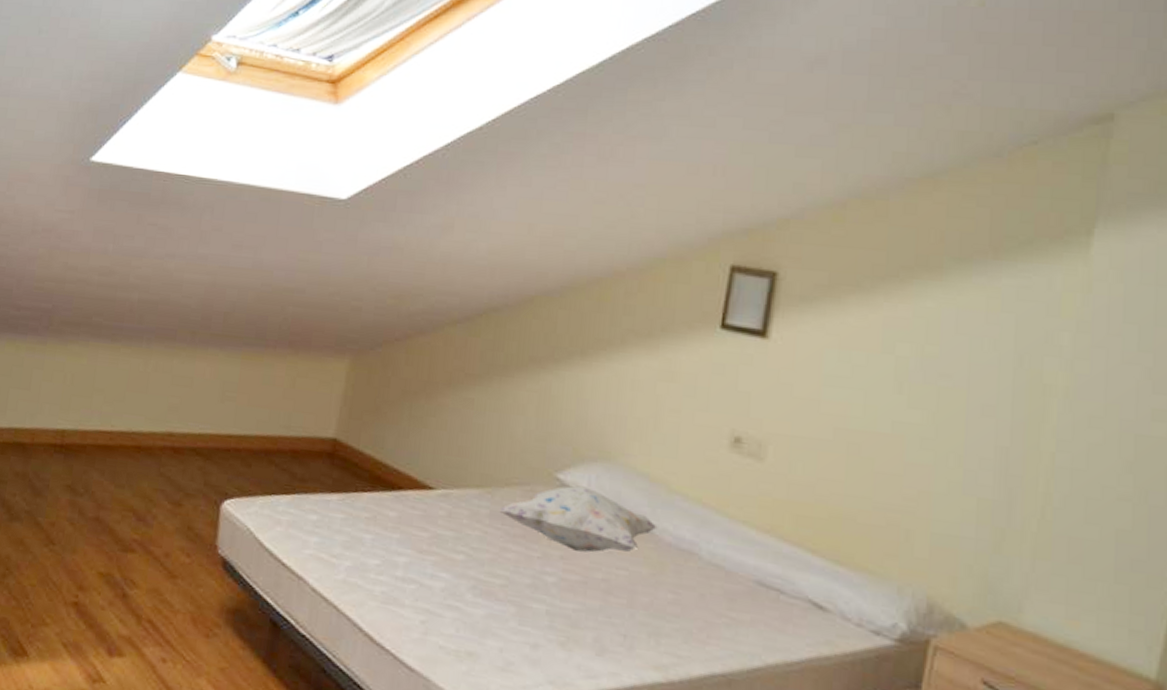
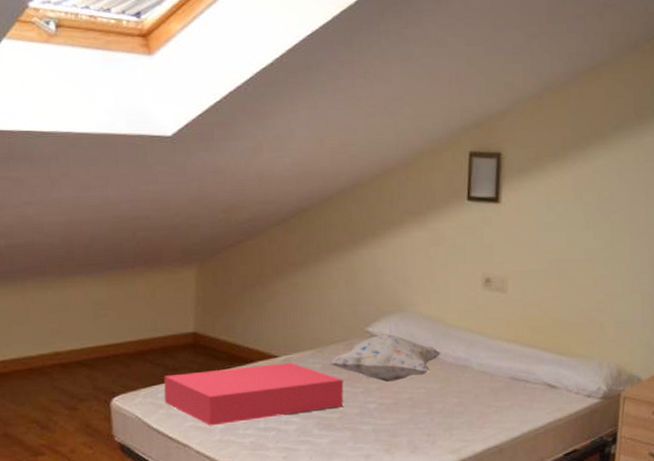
cushion: none [284,485,516,572] -> present [164,362,344,426]

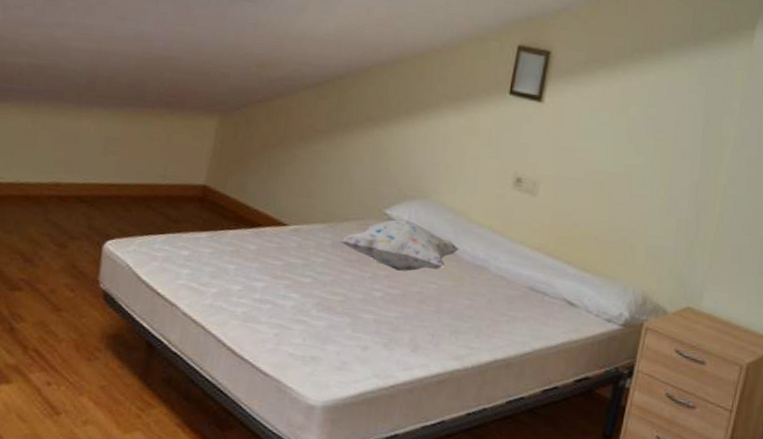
cushion: present [164,362,344,426] -> none [159,226,352,290]

